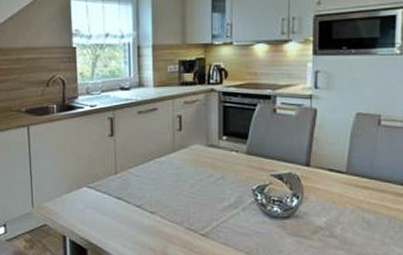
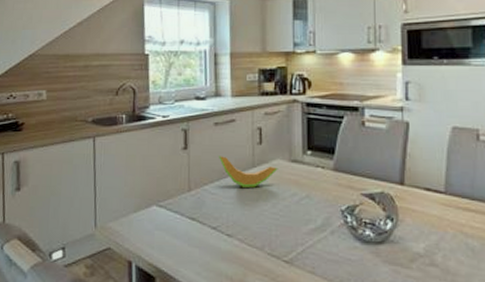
cantaloupe slice: none [141,142,196,170] -> present [218,156,278,188]

